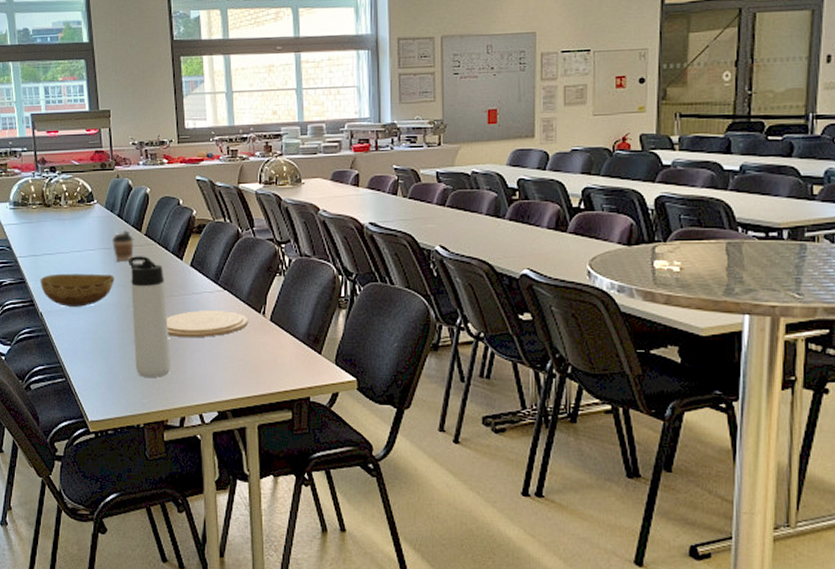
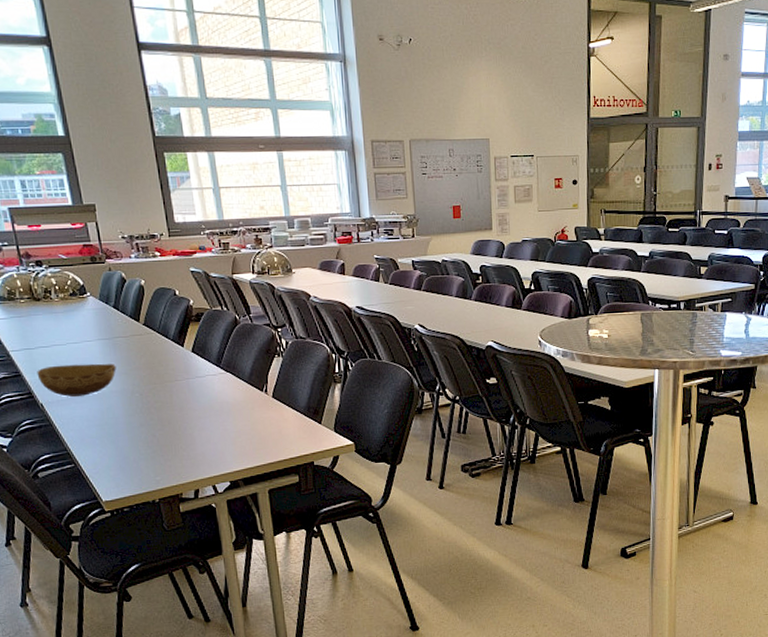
coffee cup: present [111,229,134,261] -> none [109,320,133,351]
thermos bottle: present [129,256,171,377] -> none [129,344,181,457]
plate: present [166,309,249,337] -> none [173,390,253,418]

